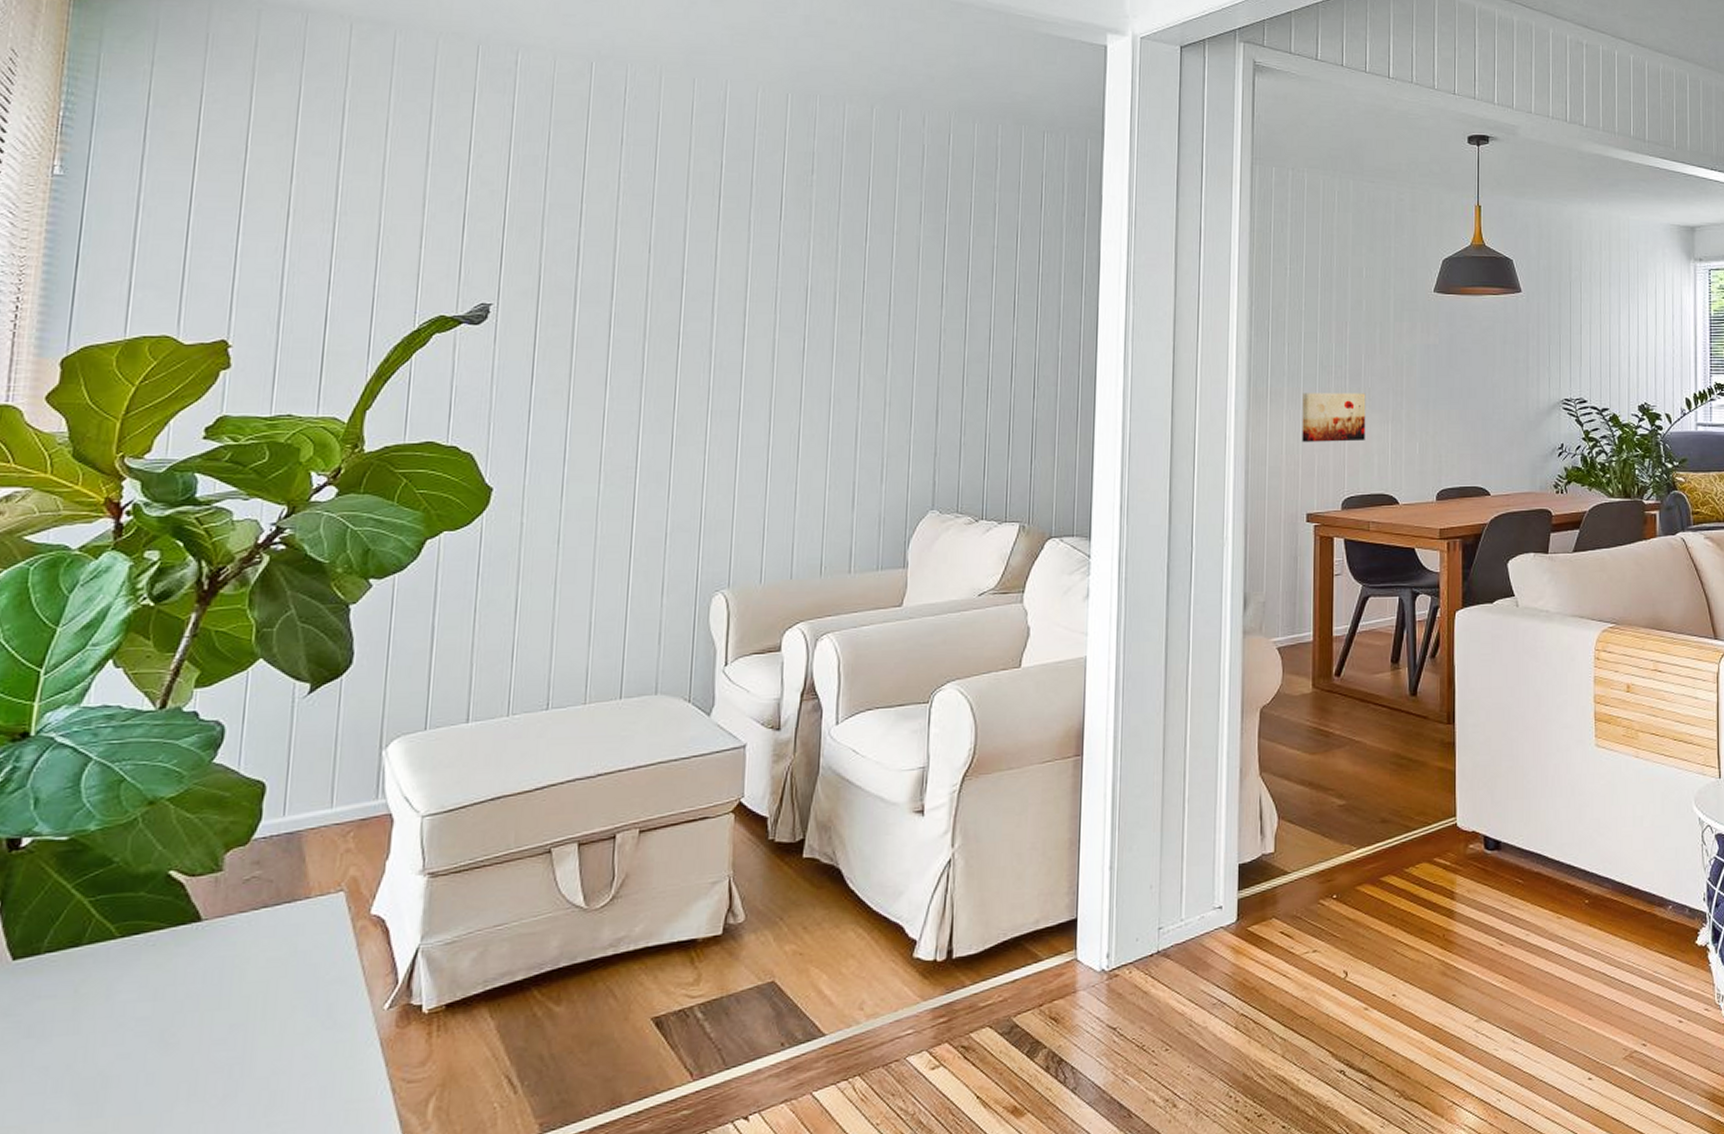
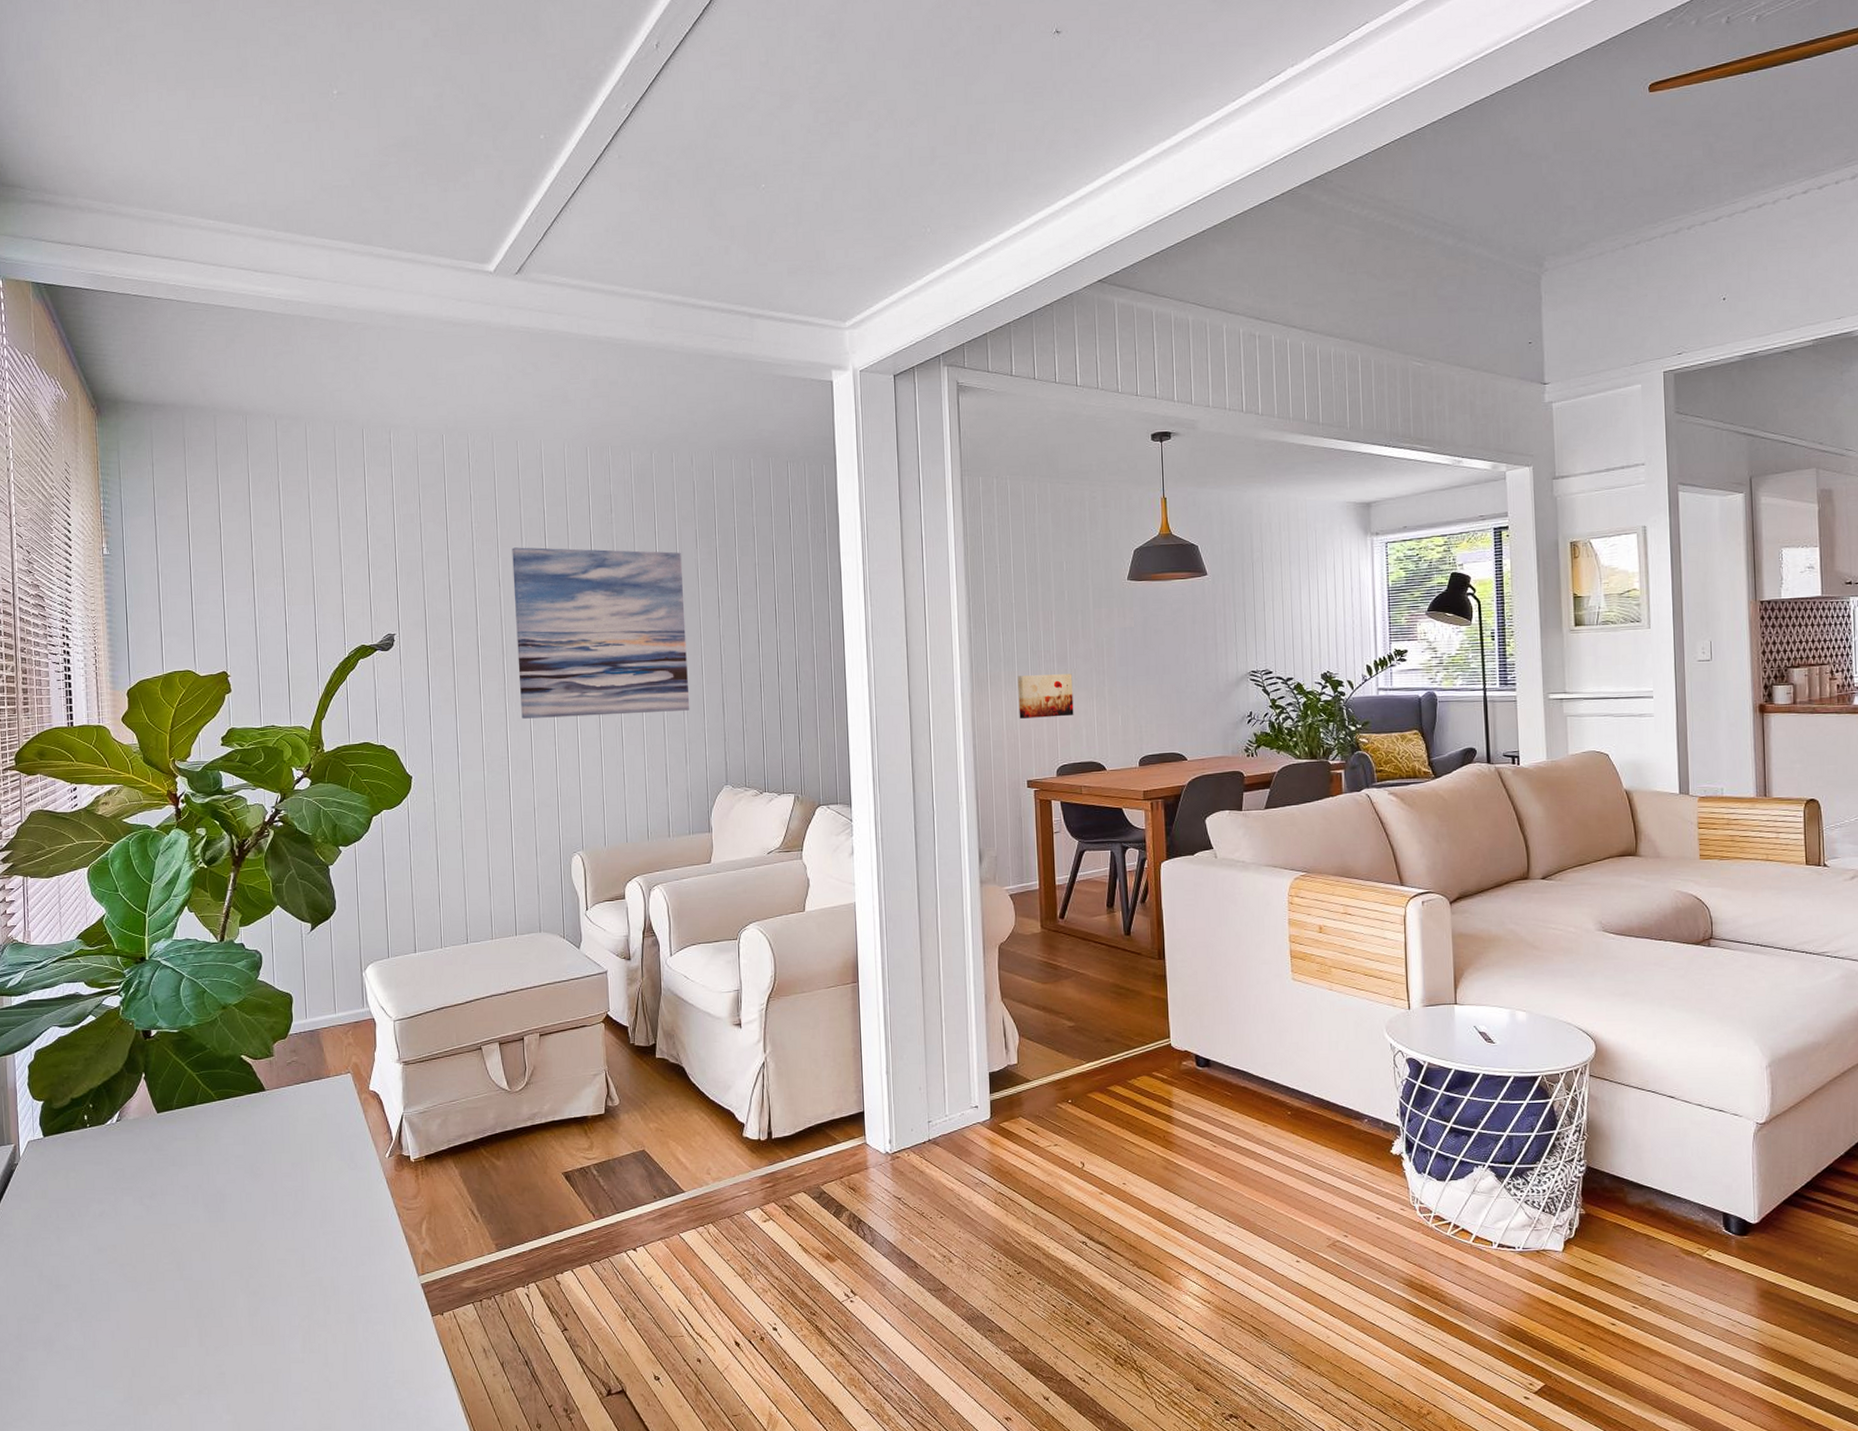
wall art: none [661,206,899,419] -> present [512,547,690,719]

